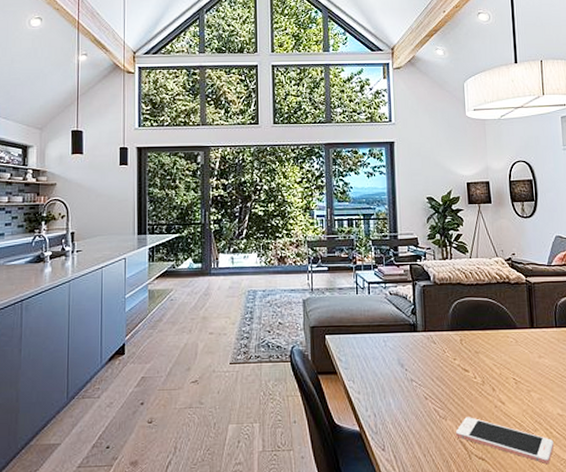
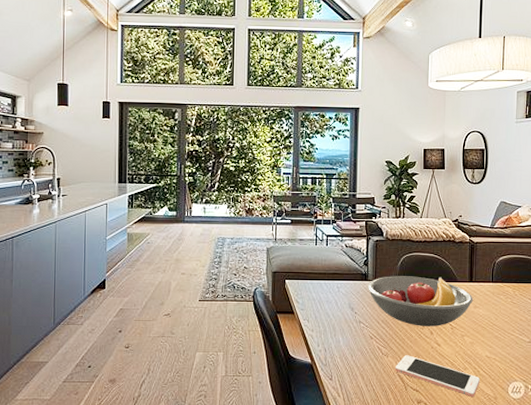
fruit bowl: none [416,323,537,382] -> present [367,276,473,326]

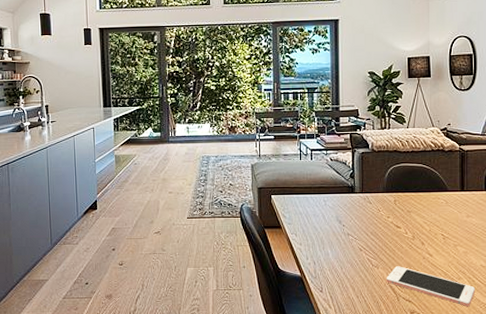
fruit bowl: present [367,276,473,326] -> none [354,186,465,237]

